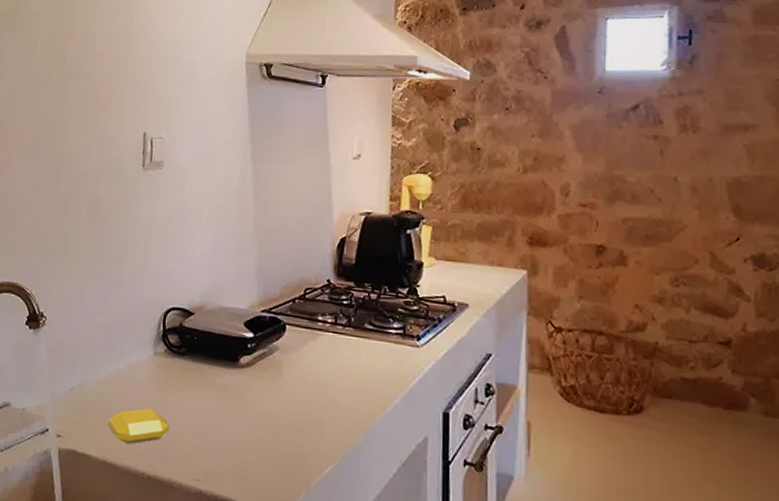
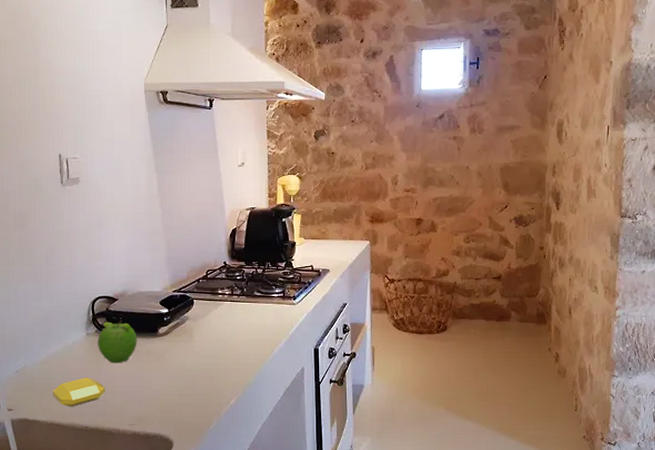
fruit: none [166,340,213,396] -> present [98,320,137,364]

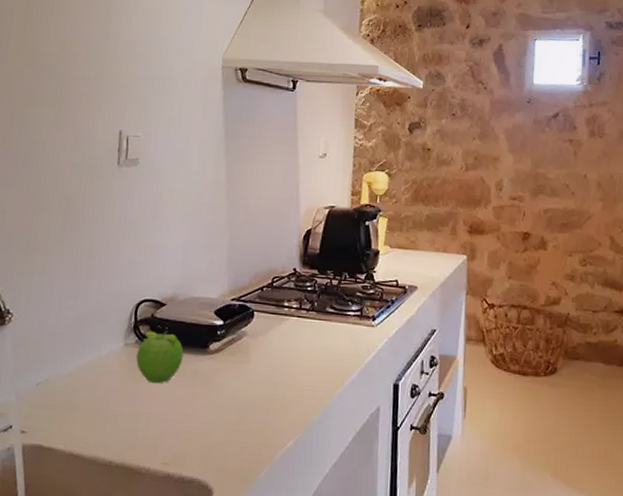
soap bar: present [52,377,106,407] -> none [75,398,140,435]

